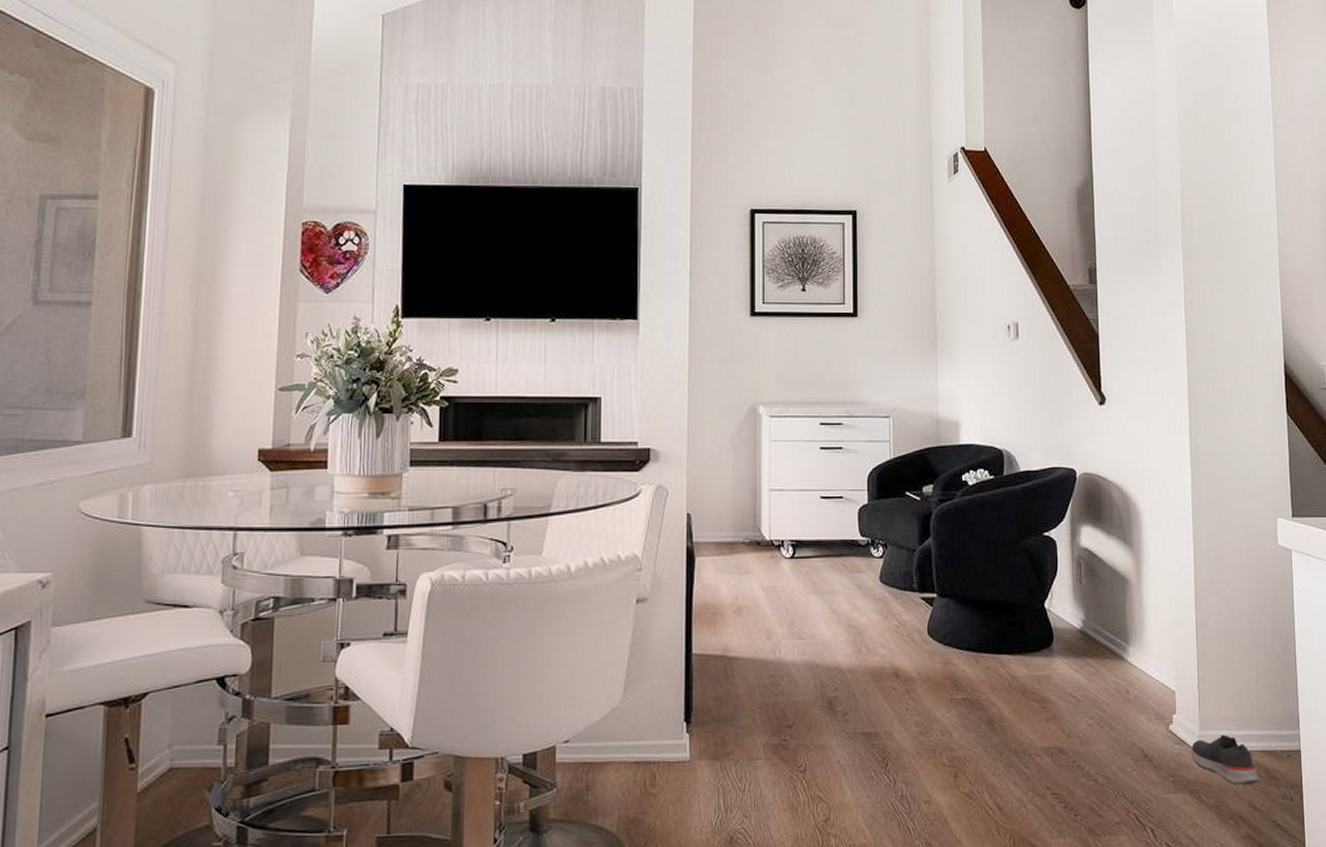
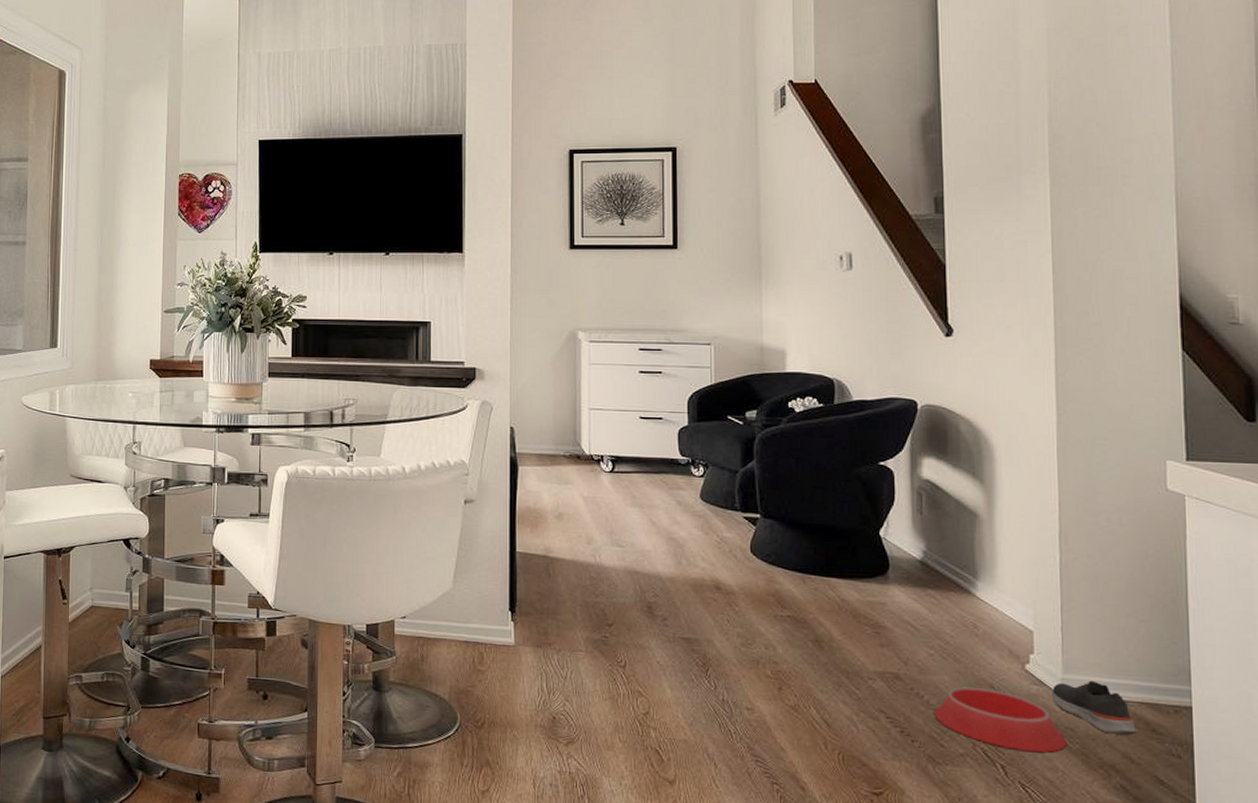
pet bowl: none [1093,752,1204,812] -> present [934,686,1067,753]

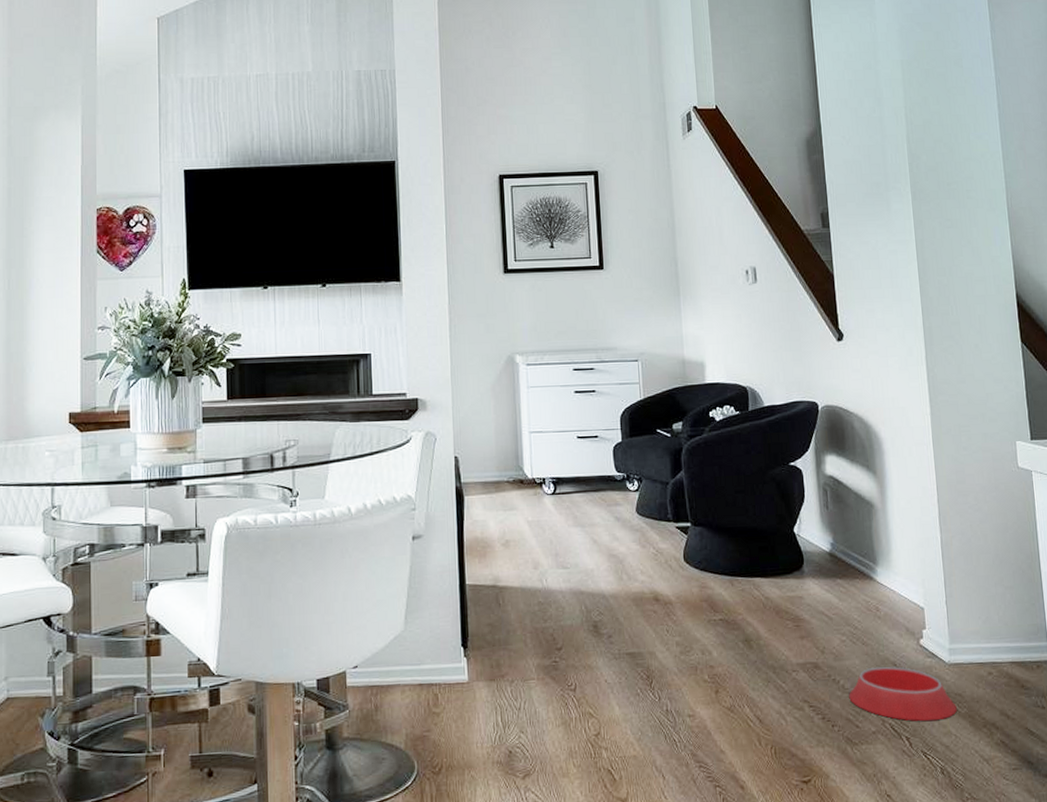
shoe: present [1051,680,1140,736] -> none [942,647,1012,695]

